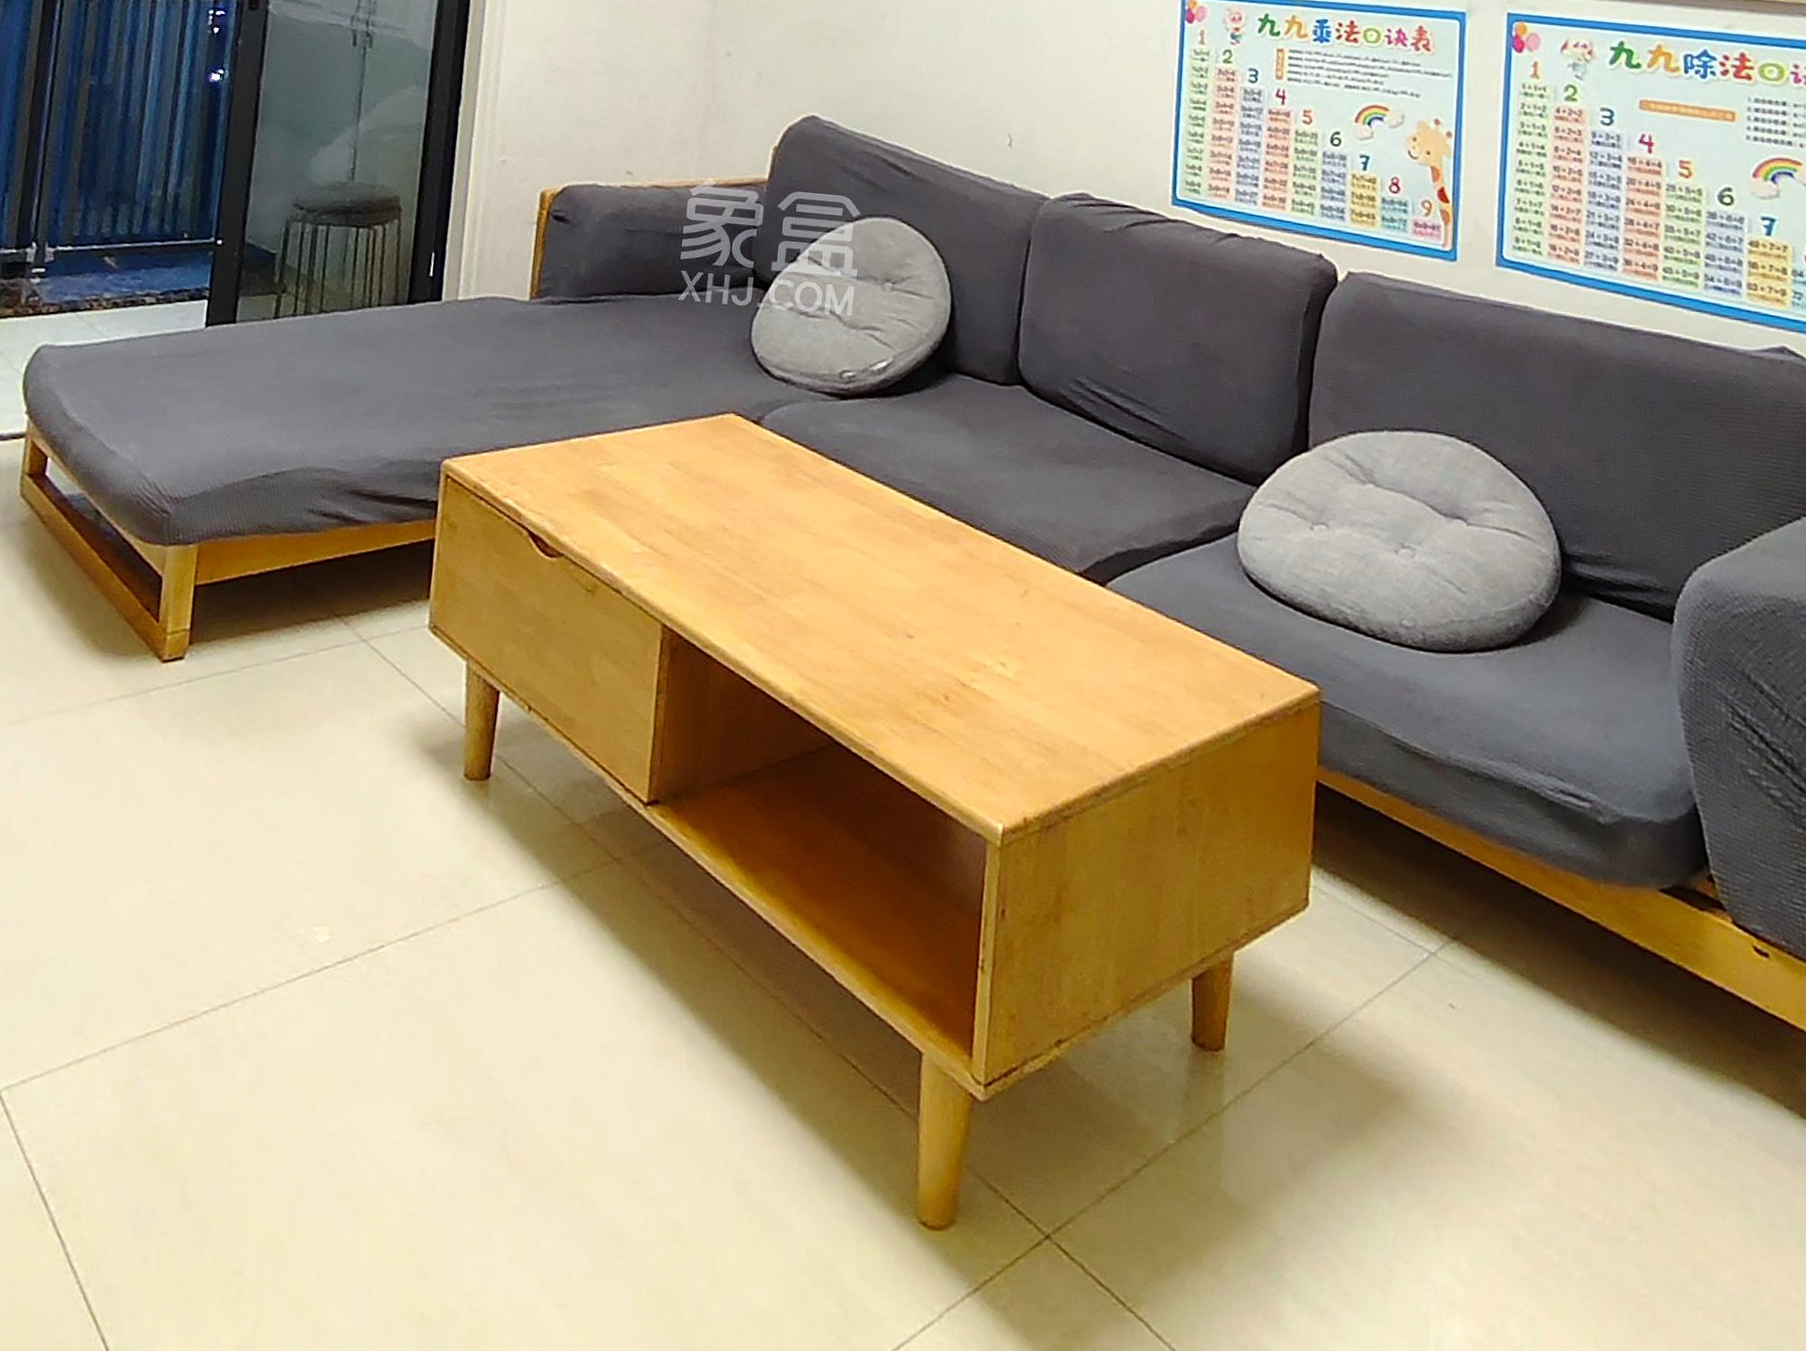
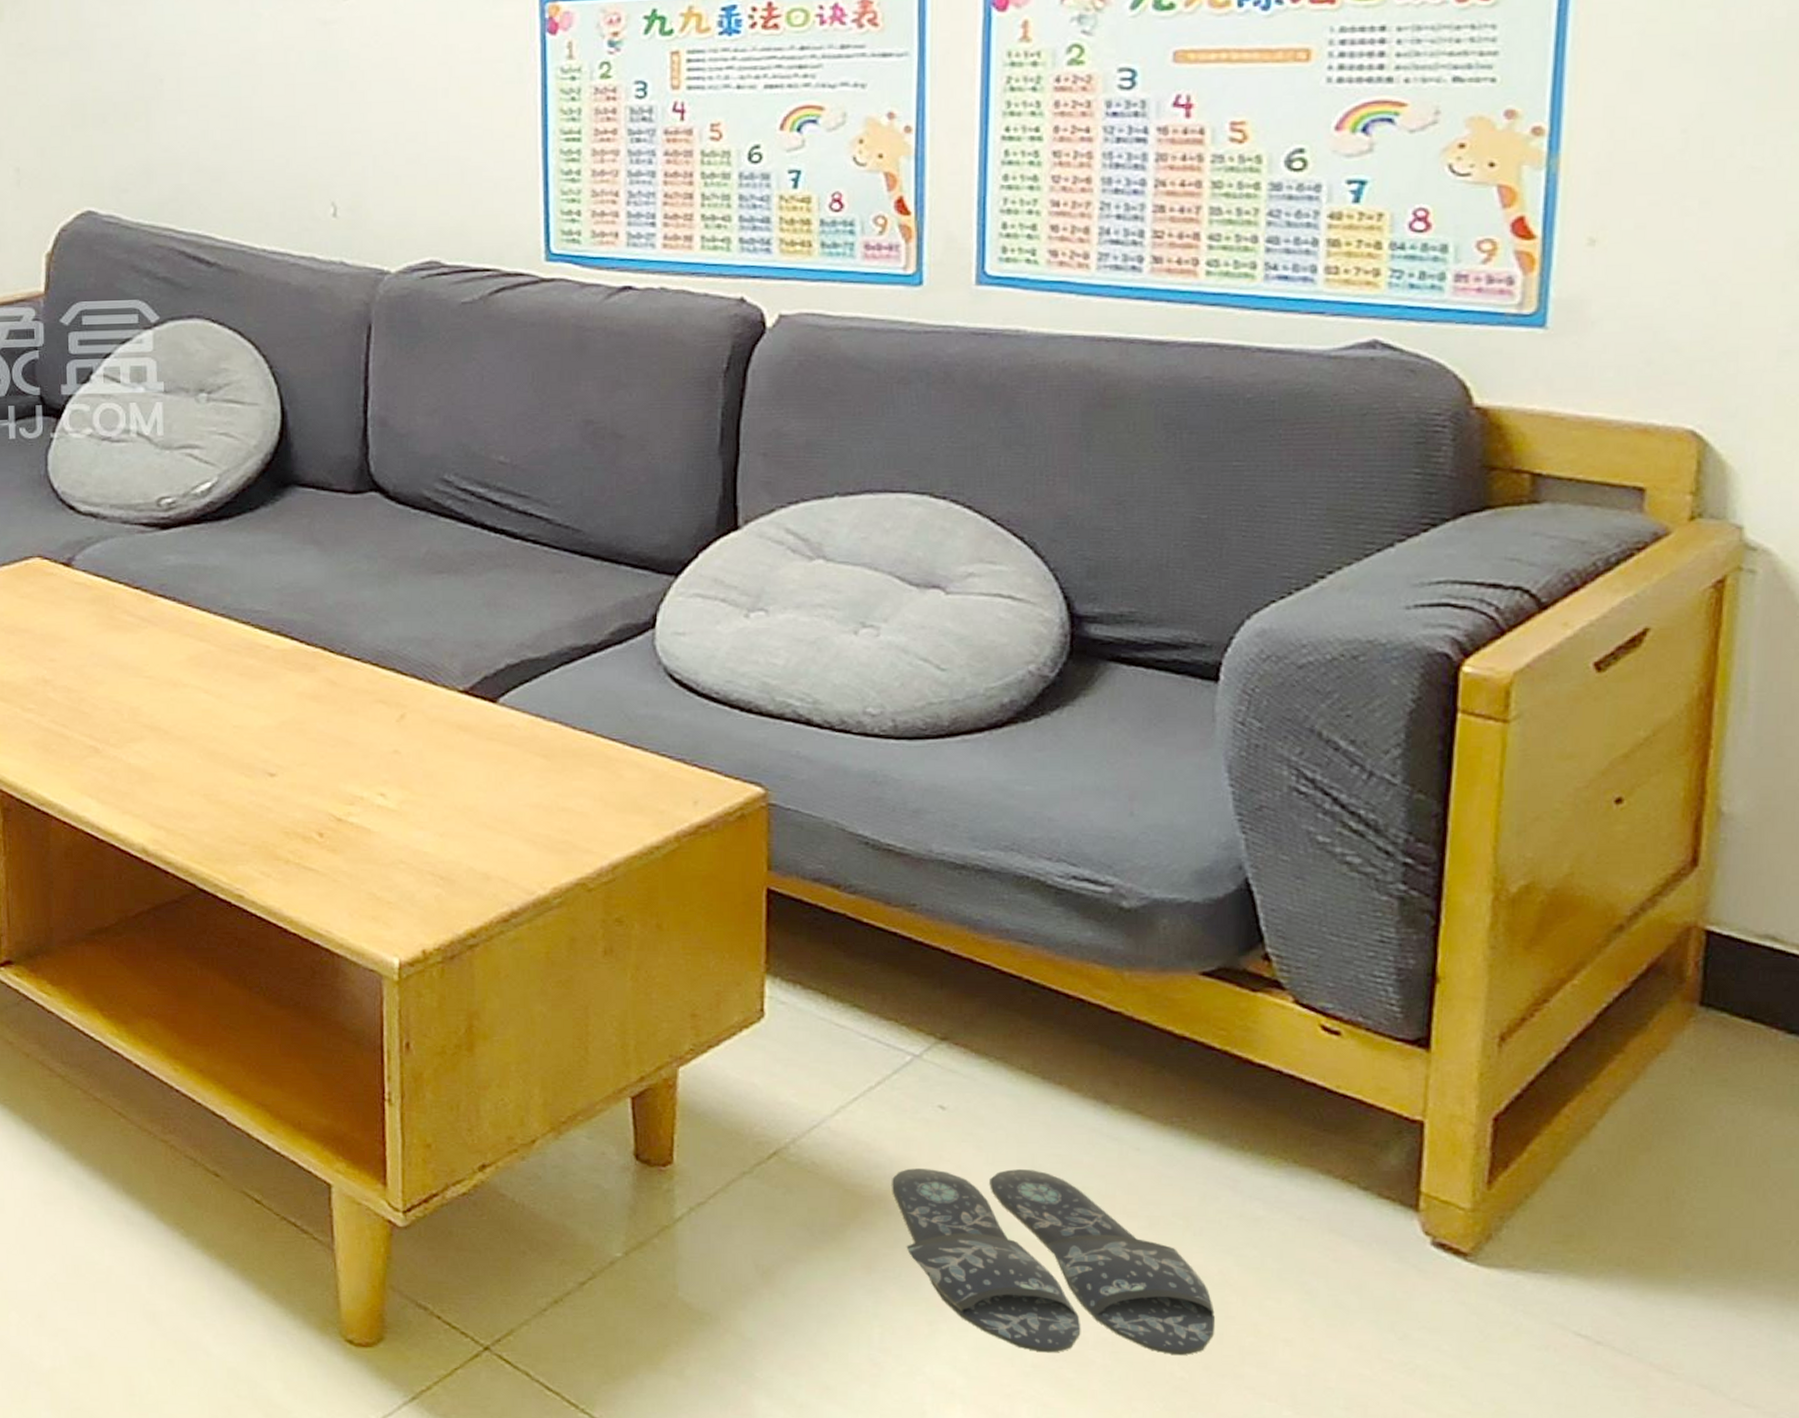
slippers: none [1408,1066,1673,1272] -> present [892,1168,1216,1356]

